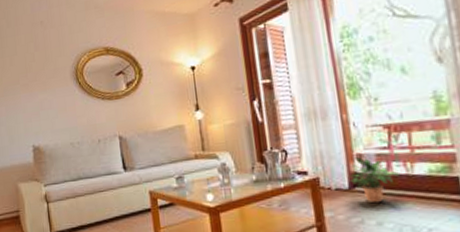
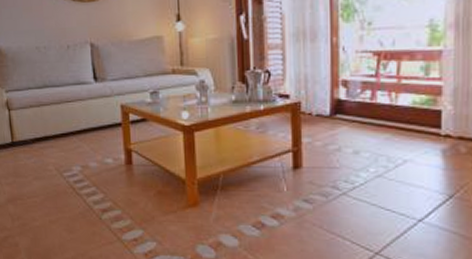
potted plant: present [349,157,399,204] -> none [331,83,382,132]

